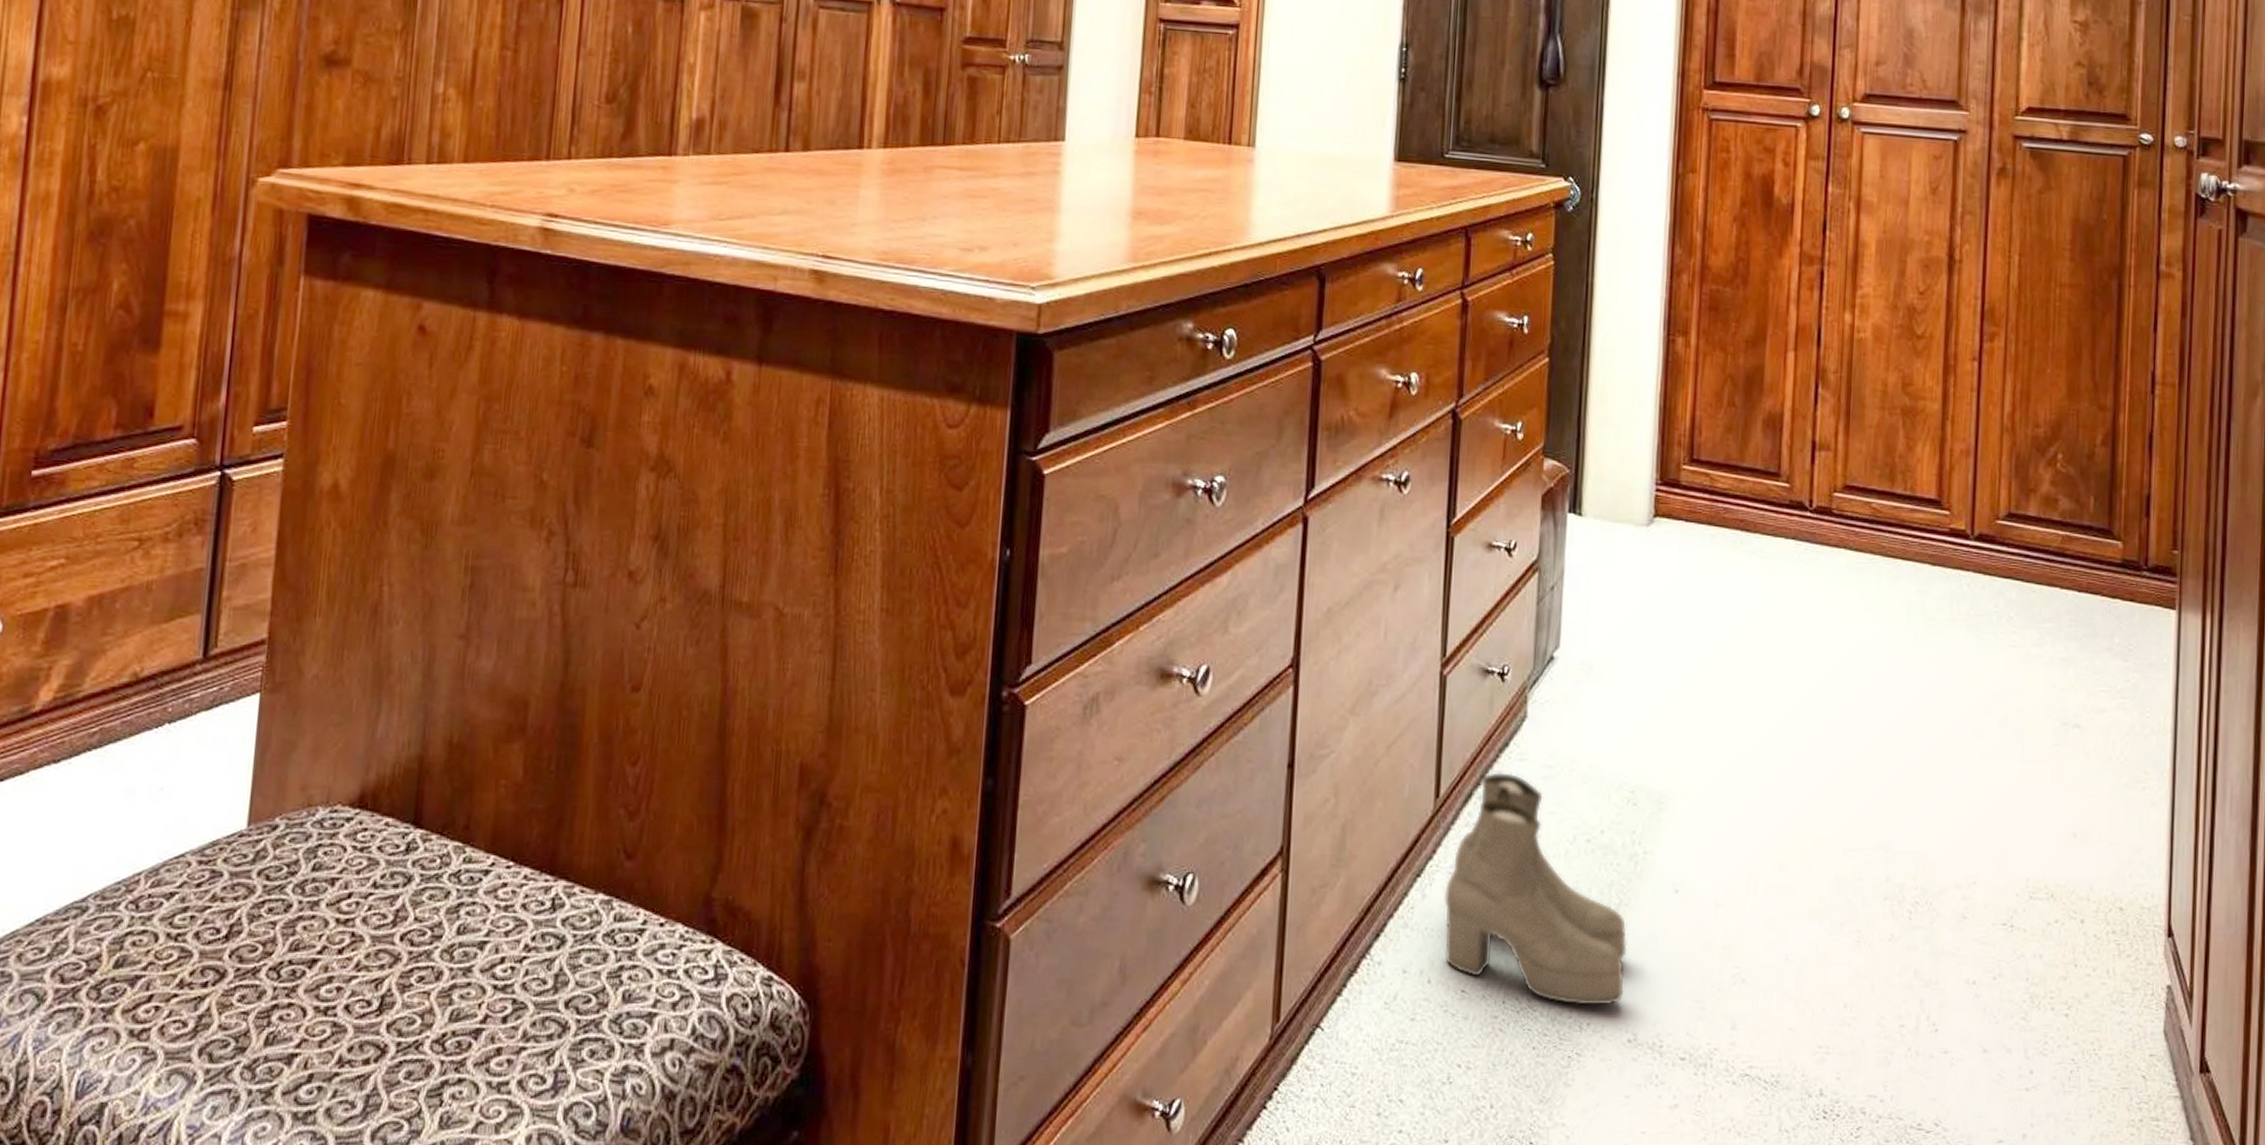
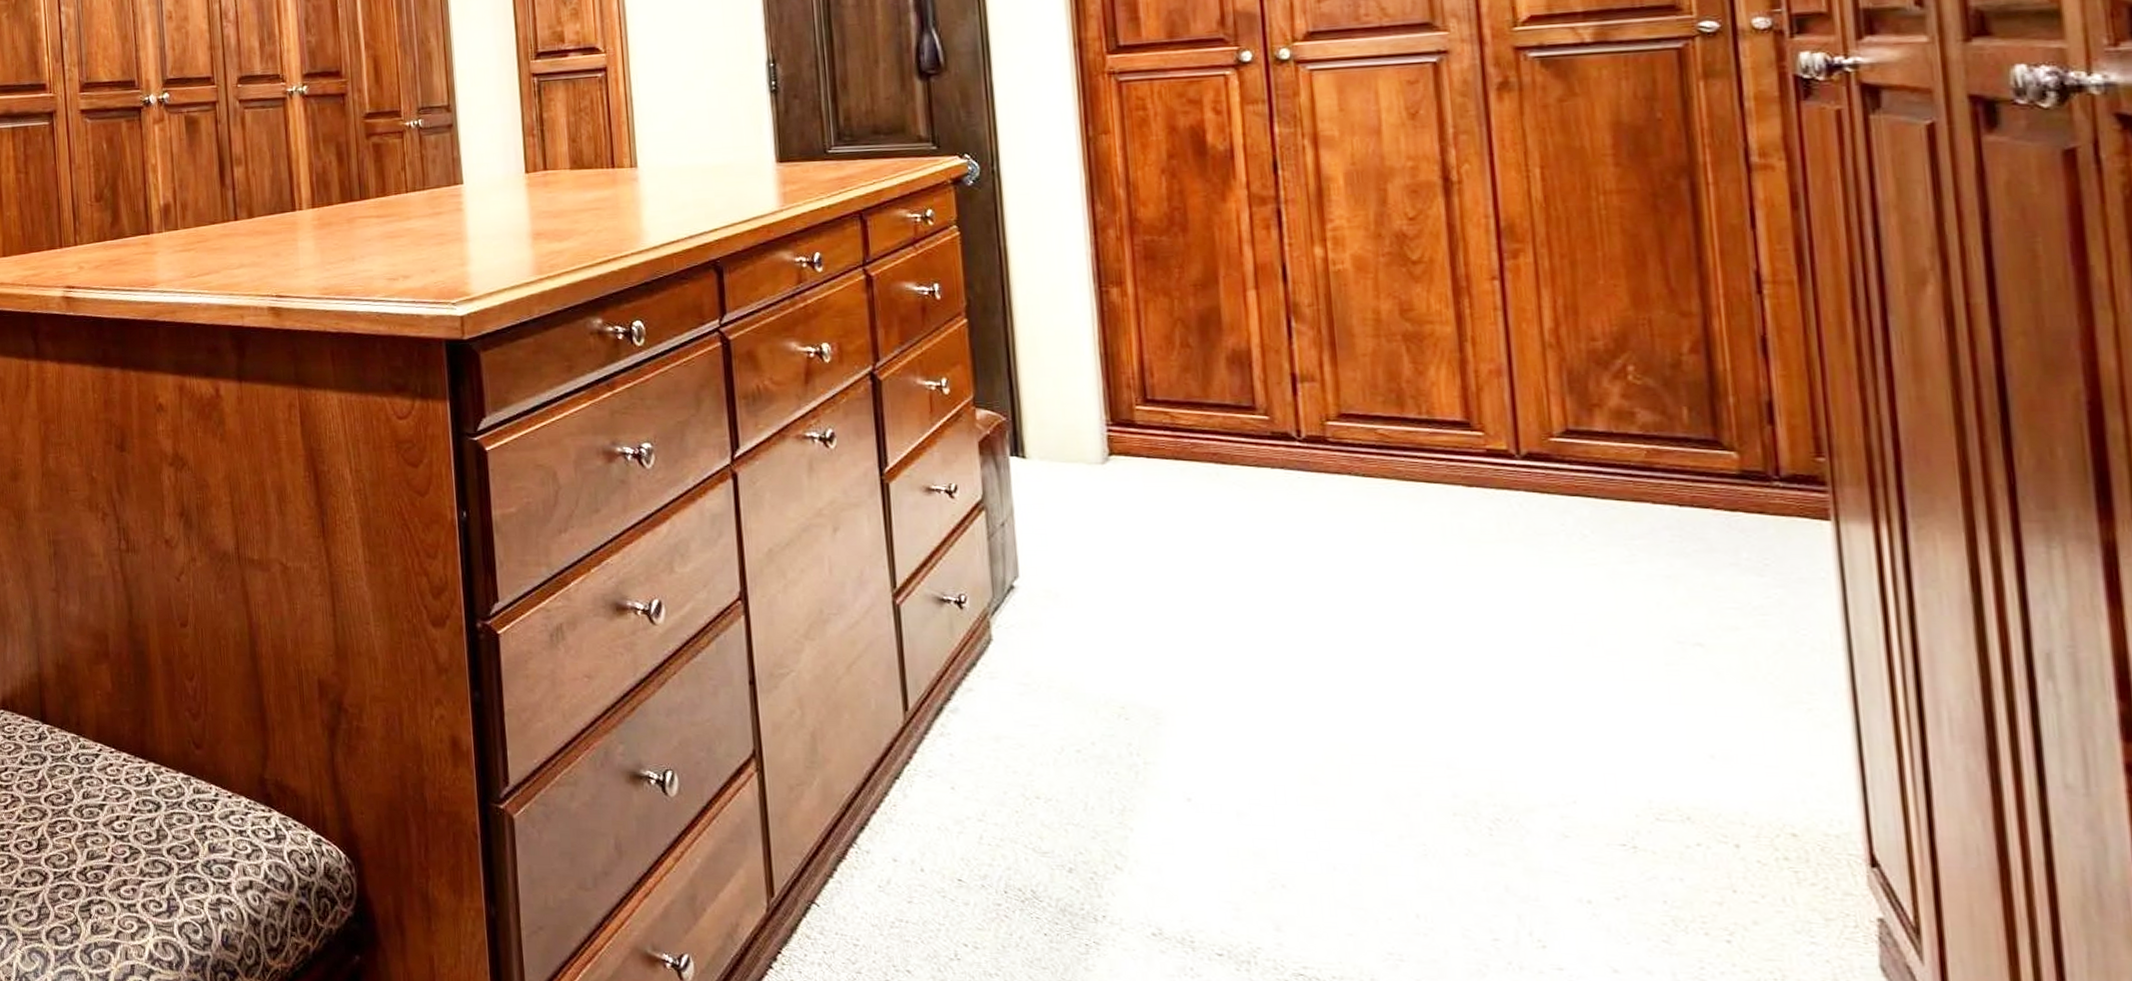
boots: present [1444,772,1628,1006] -> none [927,689,1141,901]

